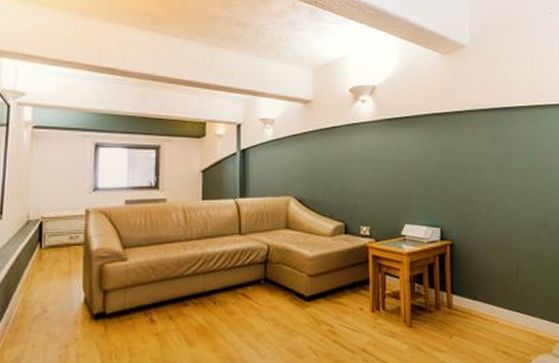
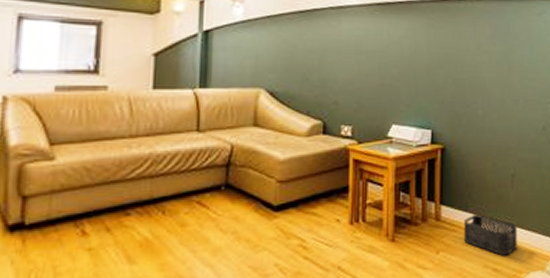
storage bin: none [474,302,524,340] -> present [464,214,517,256]

